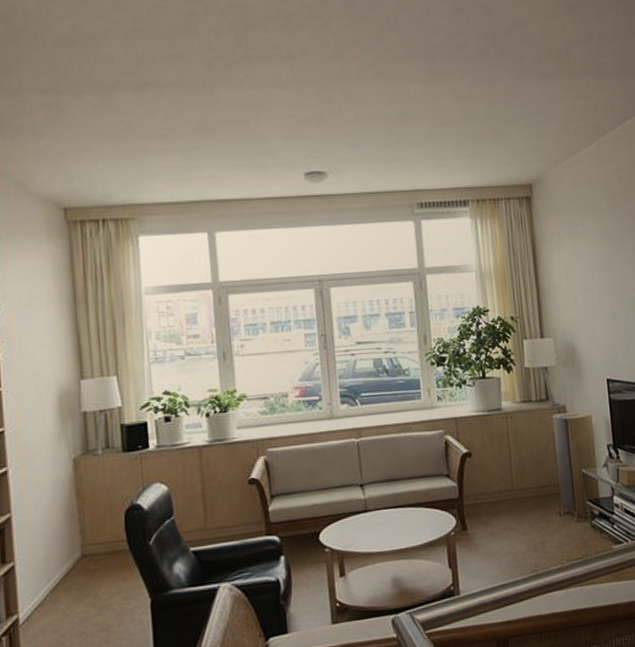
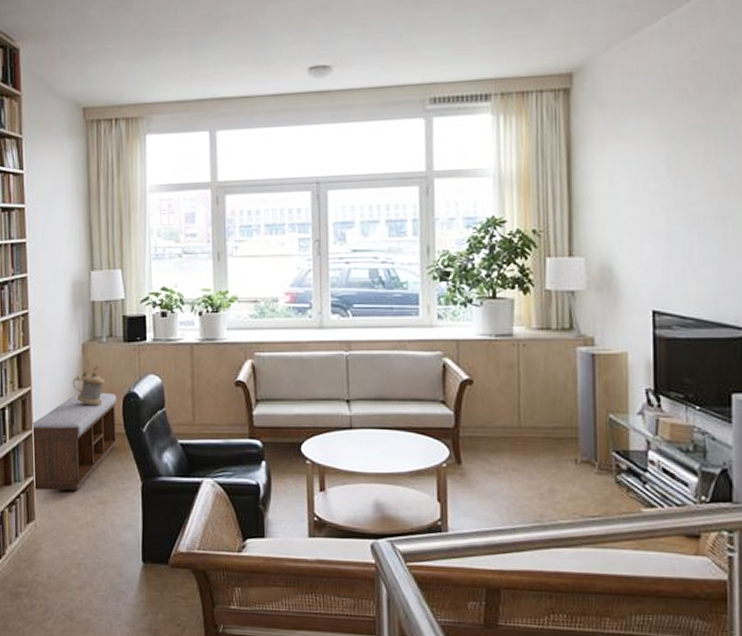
bench: none [14,508,120,629] -> present [32,393,117,491]
beer mug: none [62,480,102,525] -> present [72,366,105,406]

